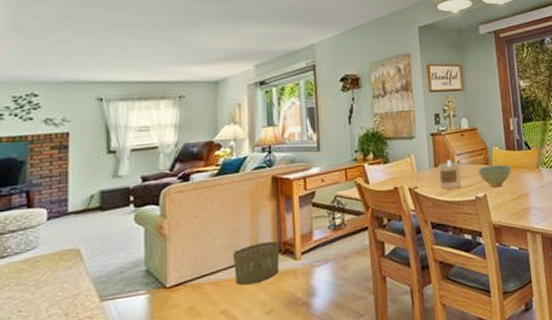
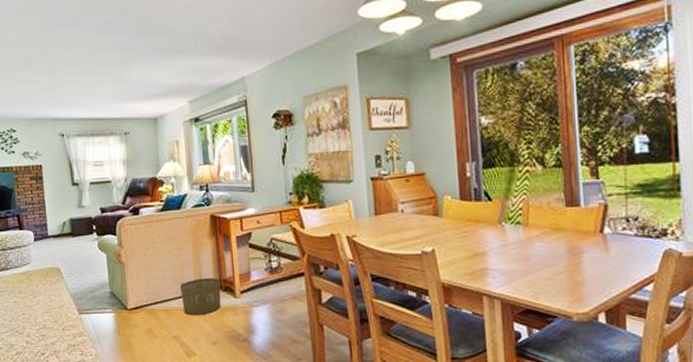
candle: present [439,160,462,190] -> none [379,208,406,241]
bowl: present [478,164,512,188] -> none [425,217,467,243]

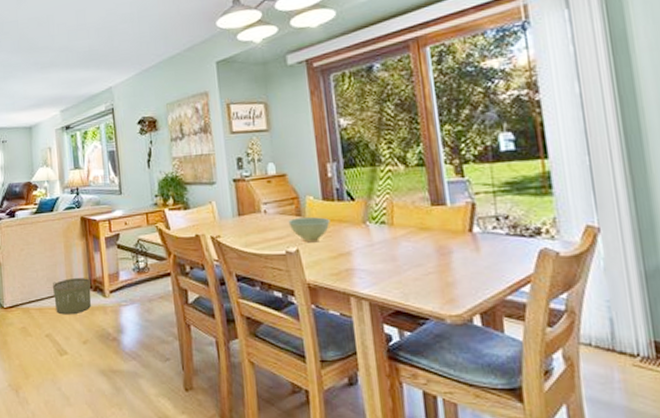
bowl: none [425,217,467,243] -> present [288,217,330,243]

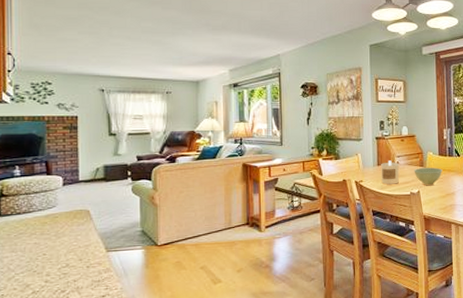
basket: present [53,278,91,315] -> none [211,216,249,249]
candle: none [243,209,269,241] -> present [381,160,400,185]

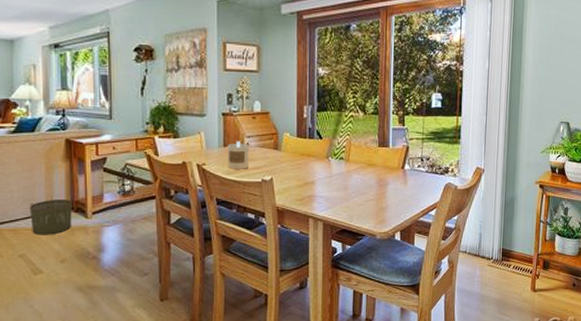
basket: none [211,216,249,249] -> present [30,200,73,235]
bowl: present [414,167,443,186] -> none [266,151,301,173]

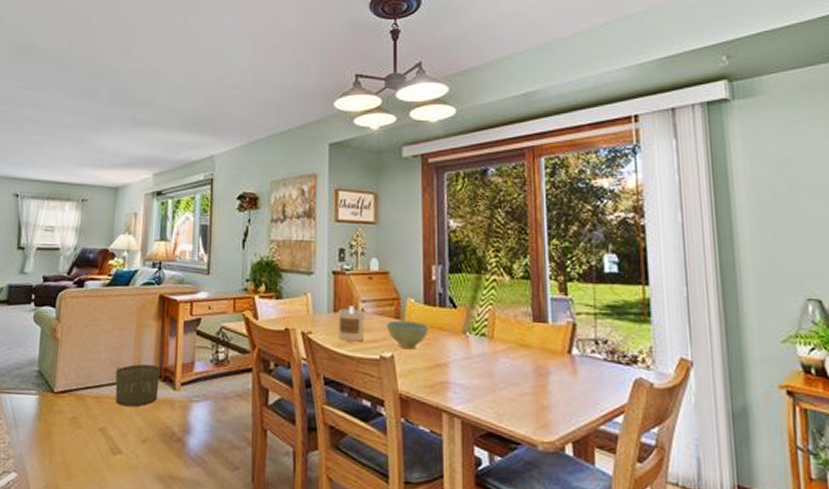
bowl: none [266,151,301,173] -> present [386,321,429,350]

